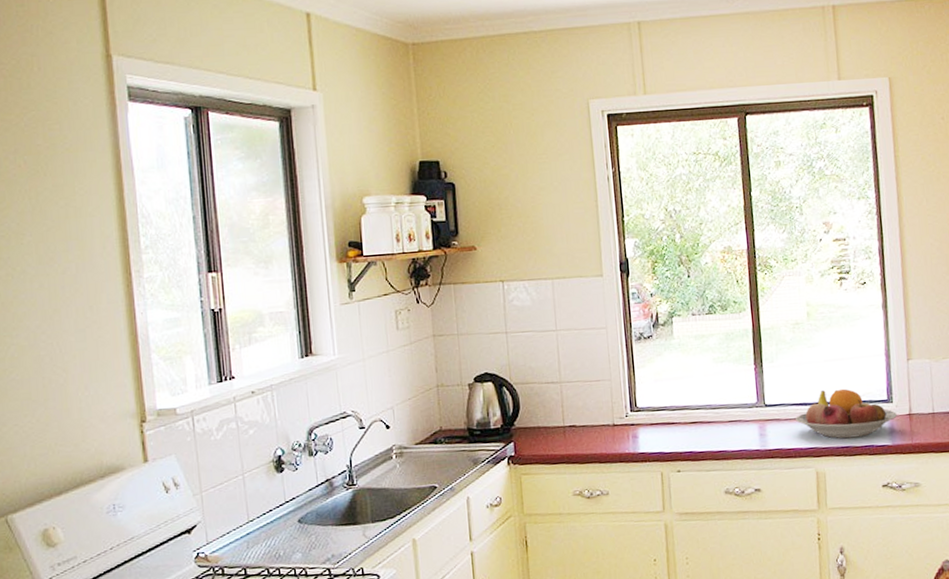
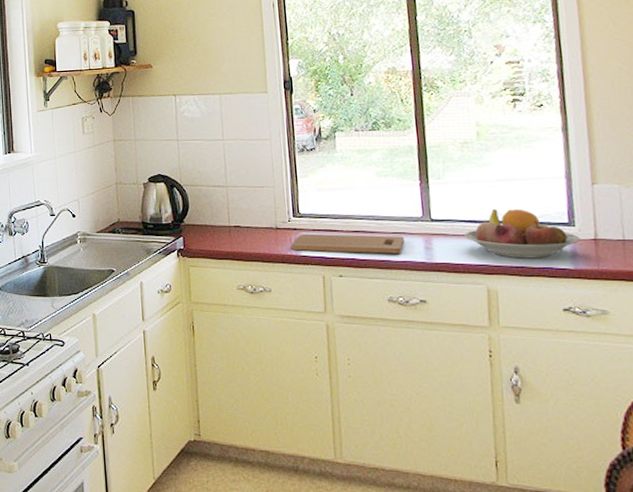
cutting board: none [628,424,741,448] -> present [290,233,405,254]

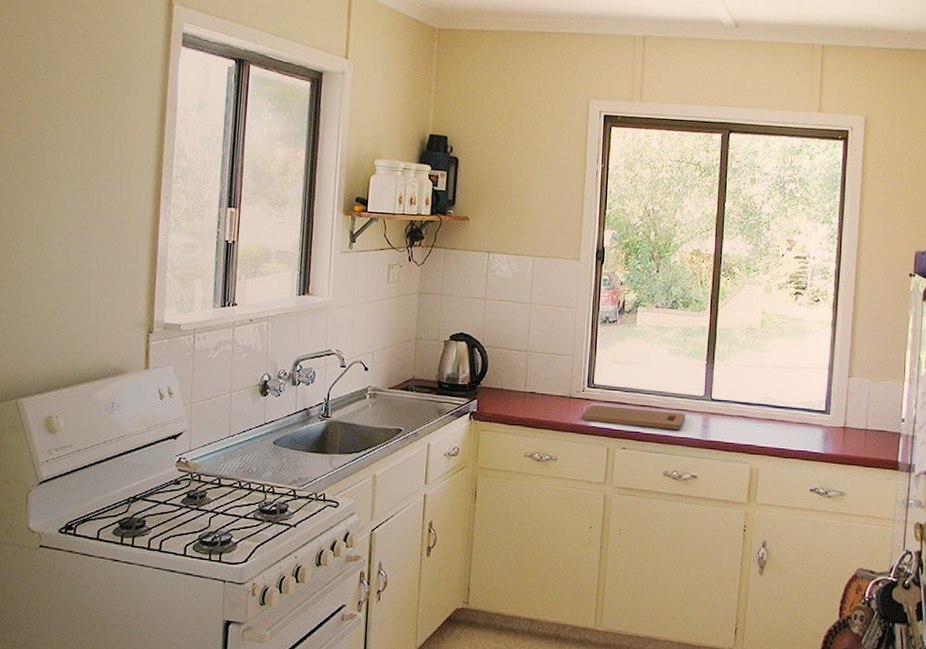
fruit bowl: present [464,209,580,259] -> none [738,394,832,442]

